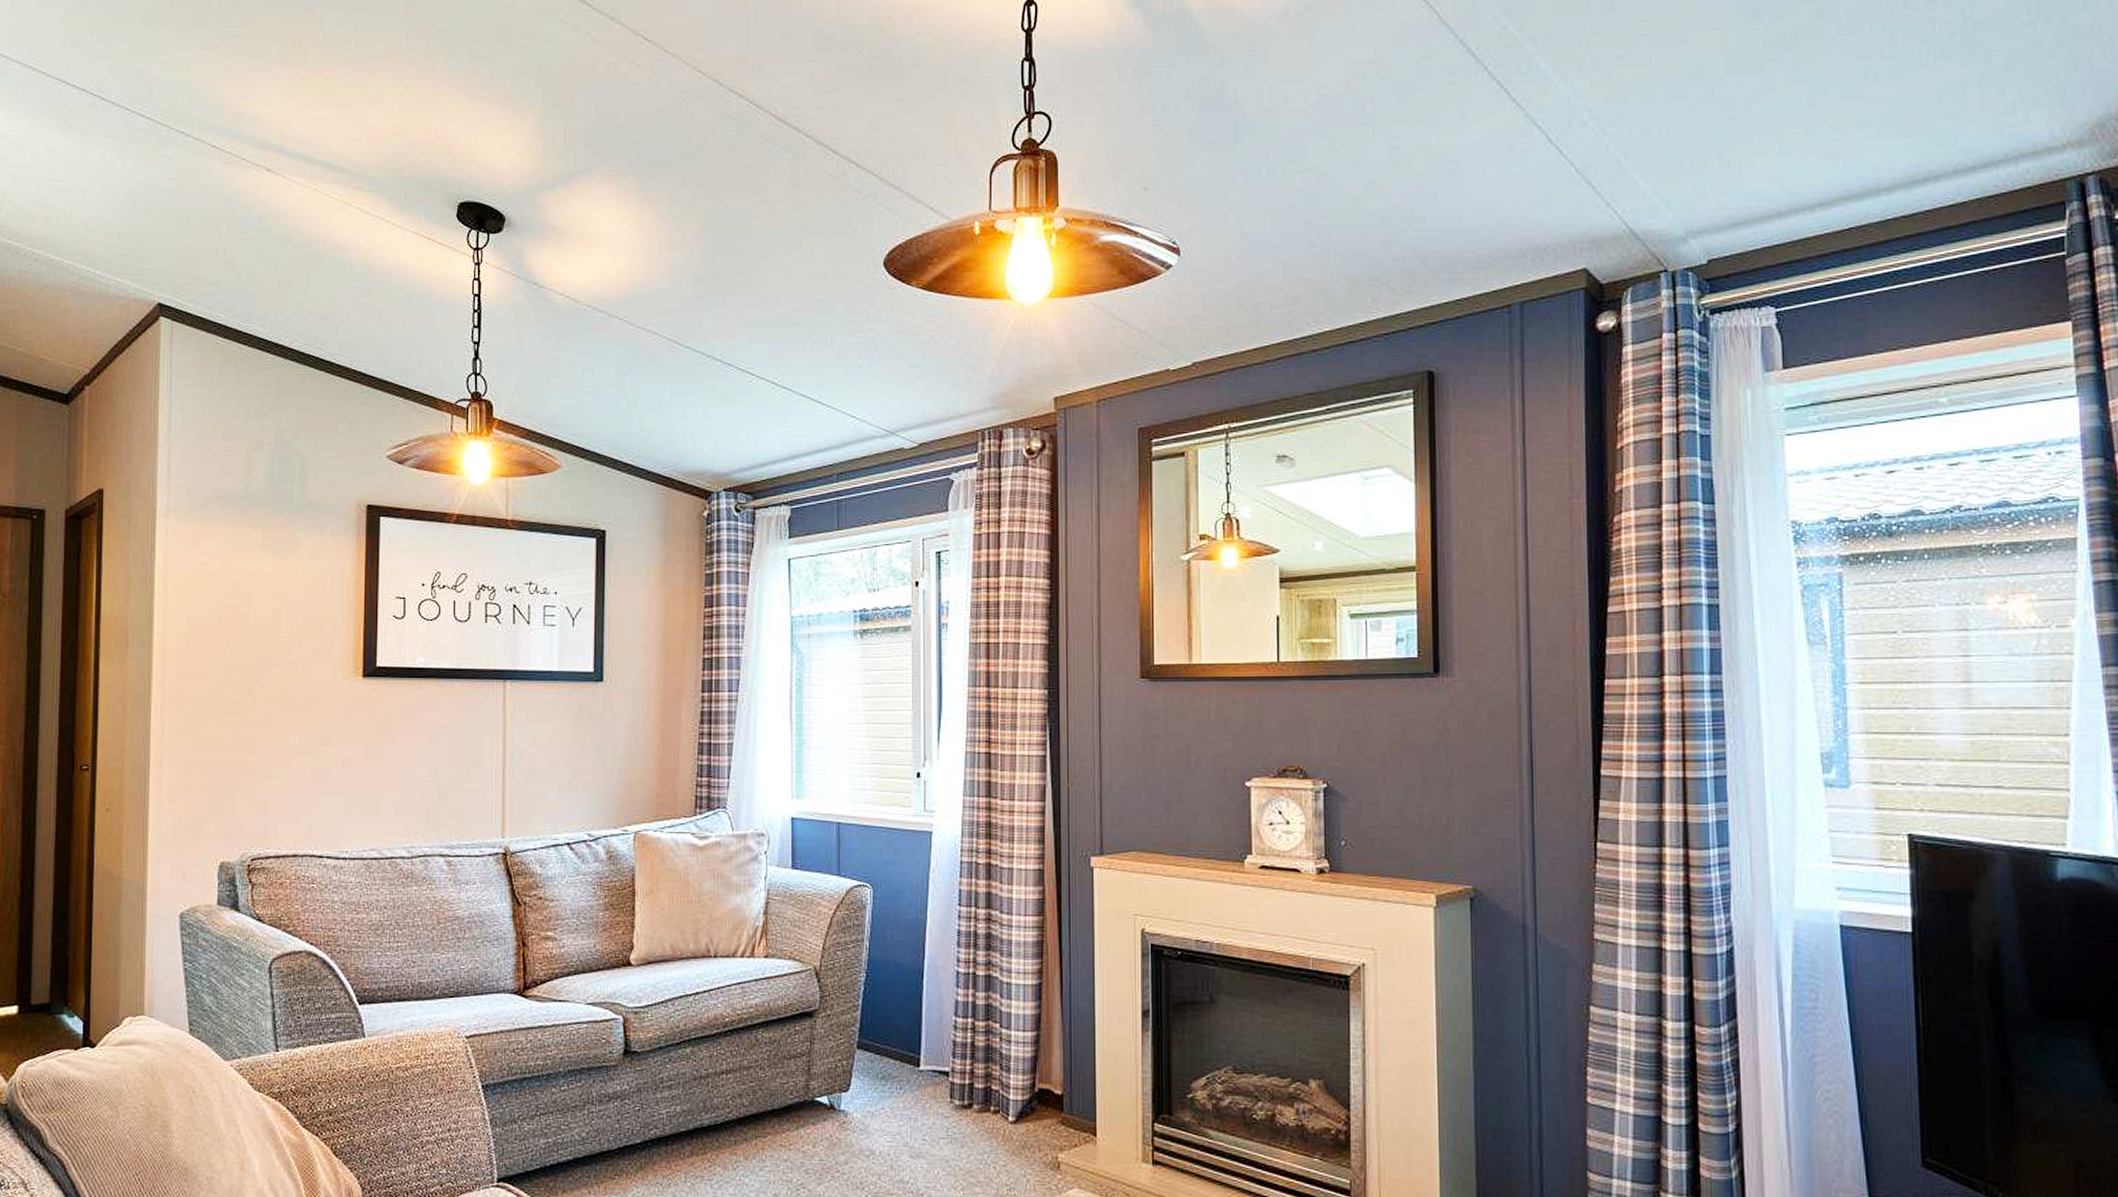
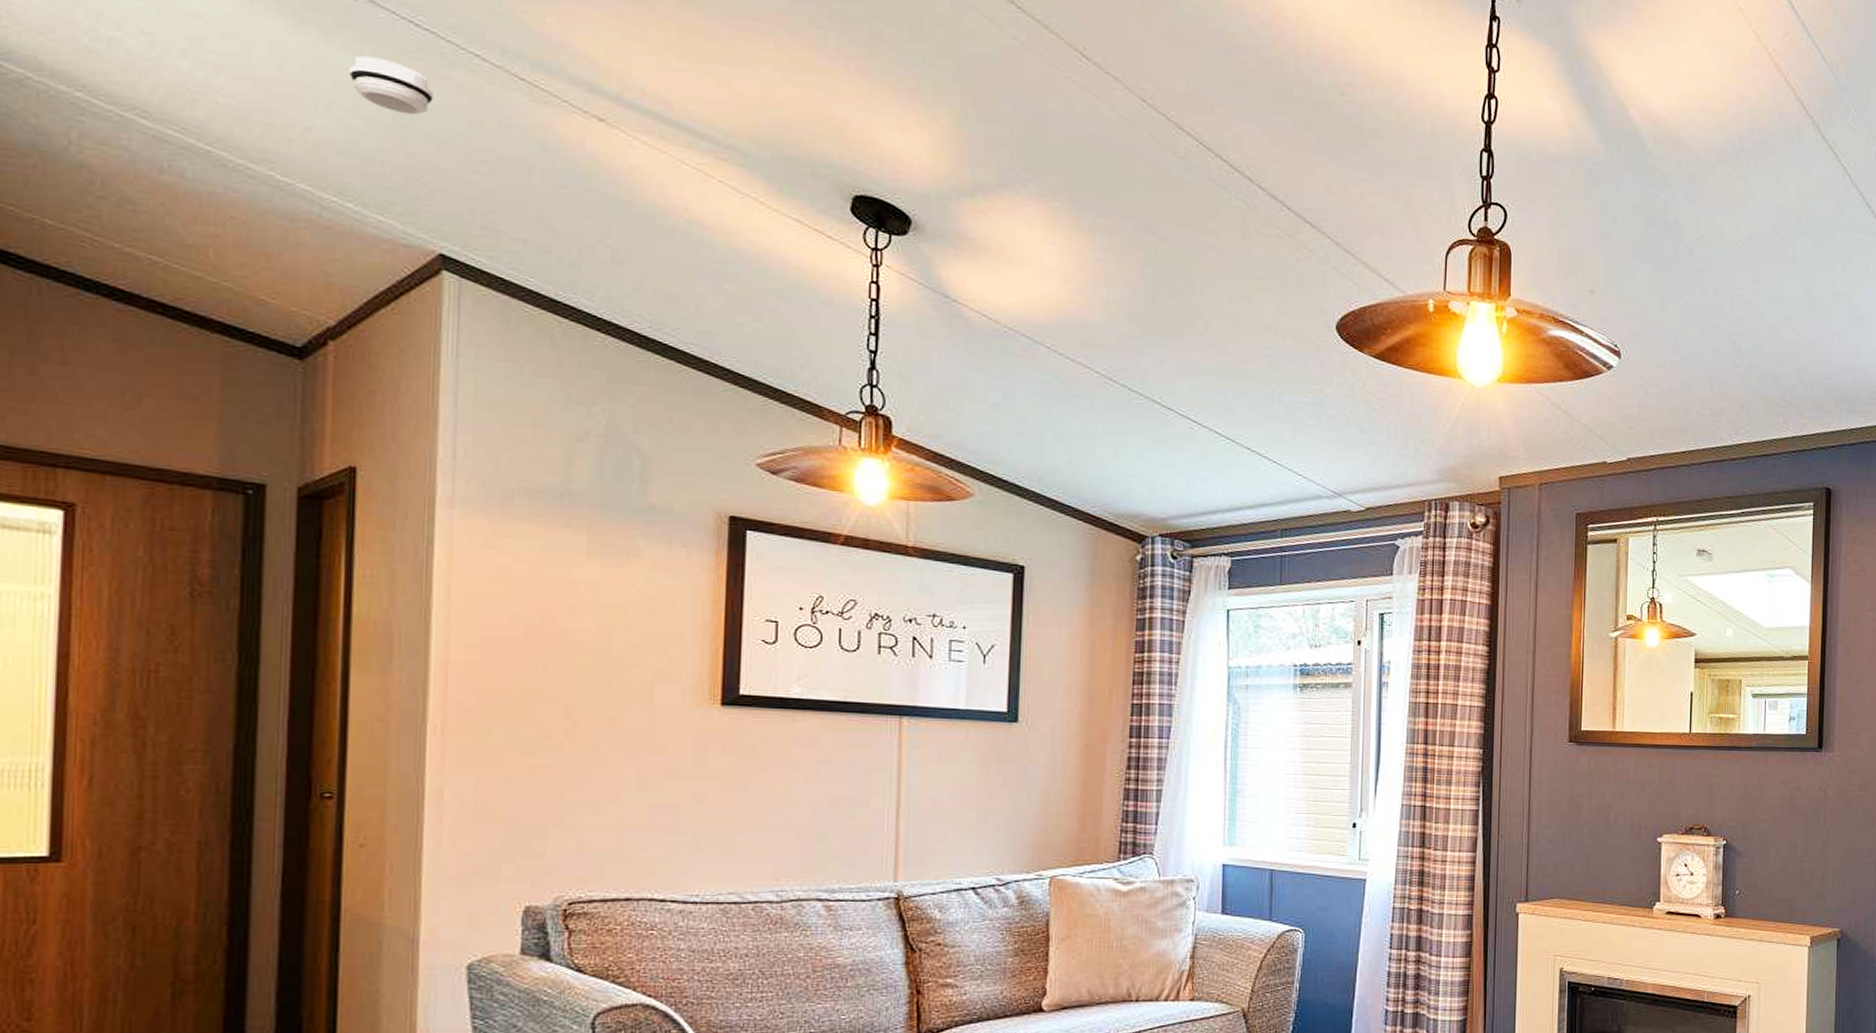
smoke detector: none [98,147,153,191] -> present [349,55,433,116]

